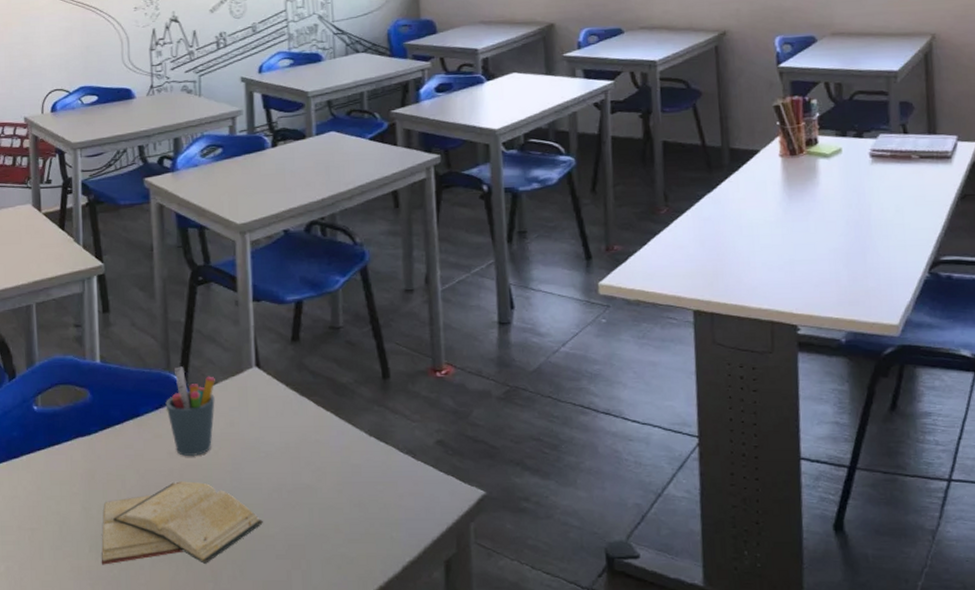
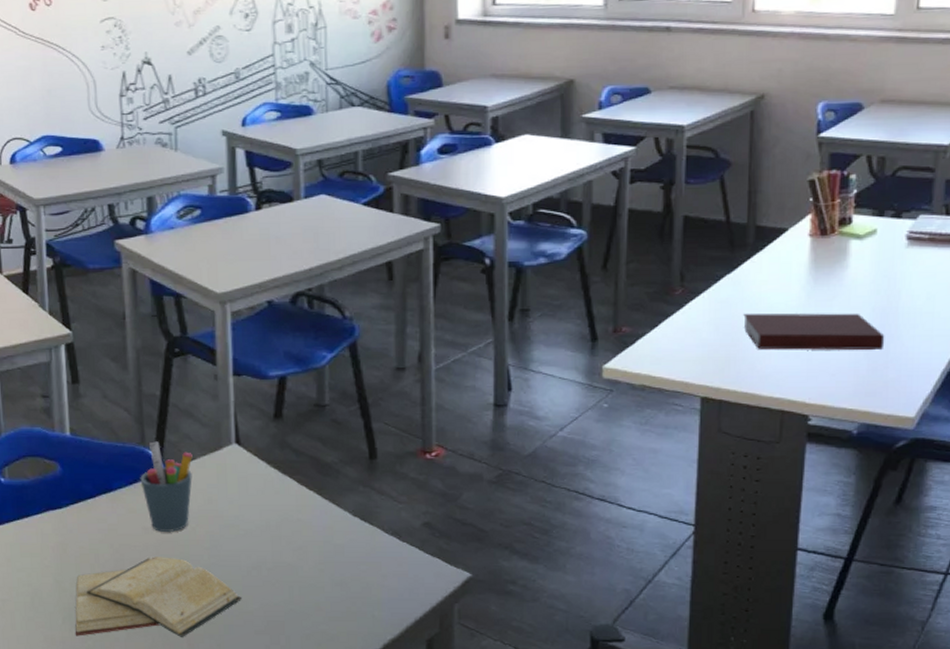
notebook: none [726,226,862,264] -> present [743,313,885,351]

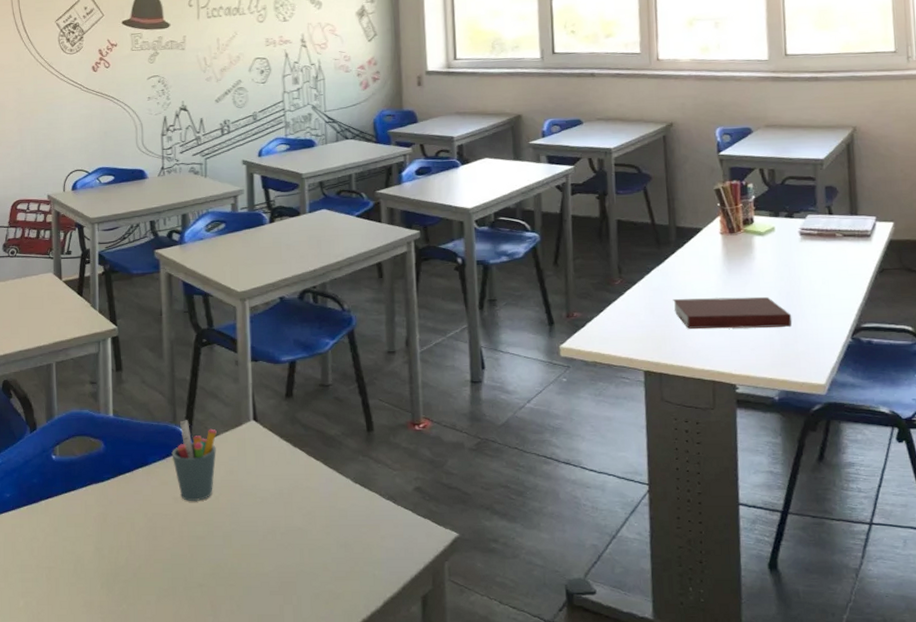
diary: present [75,557,243,637] -> none [111,524,259,600]

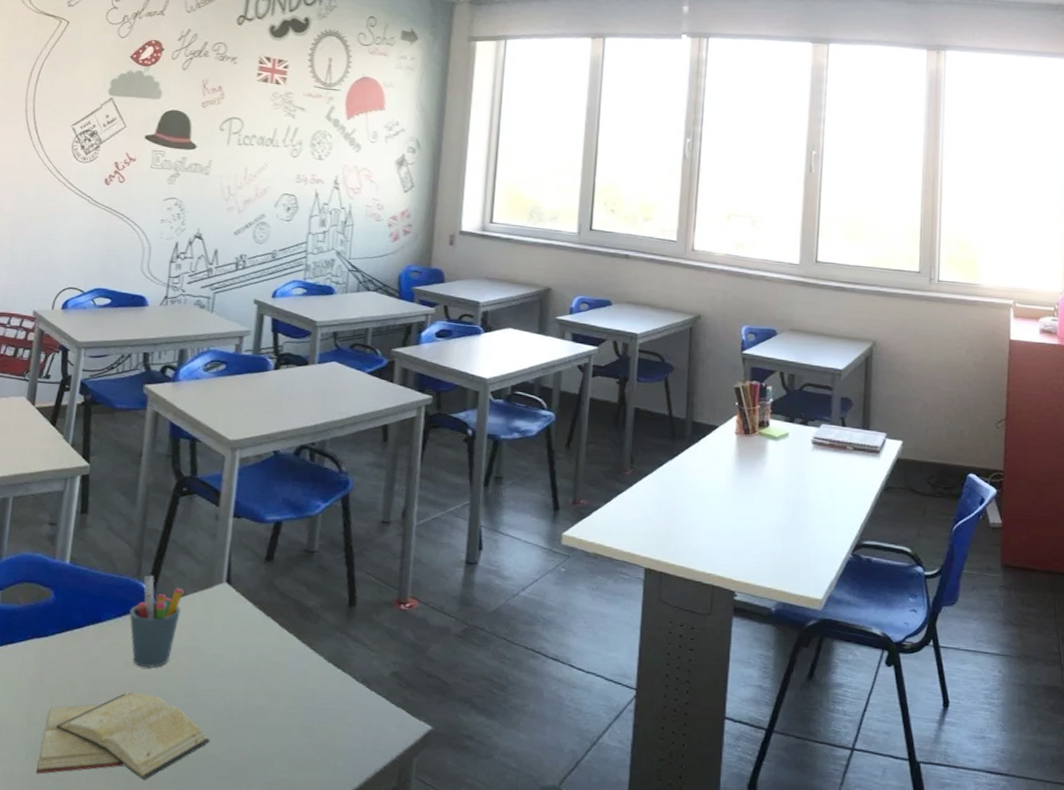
diary: none [111,524,259,600] -> present [36,692,211,780]
notebook: present [673,296,793,329] -> none [681,495,797,538]

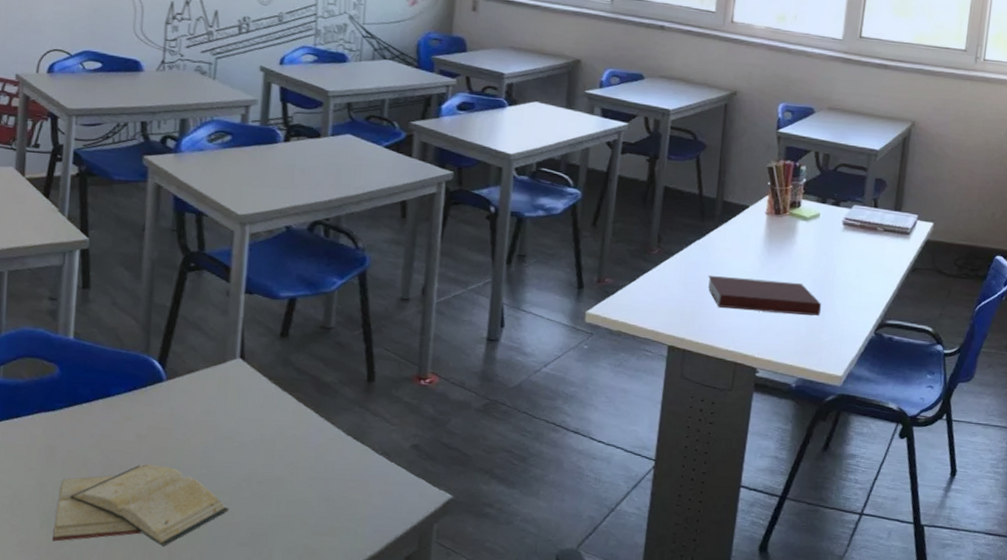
pen holder: present [129,575,184,668] -> none [140,351,196,441]
notebook: none [681,495,797,538] -> present [708,275,822,317]

